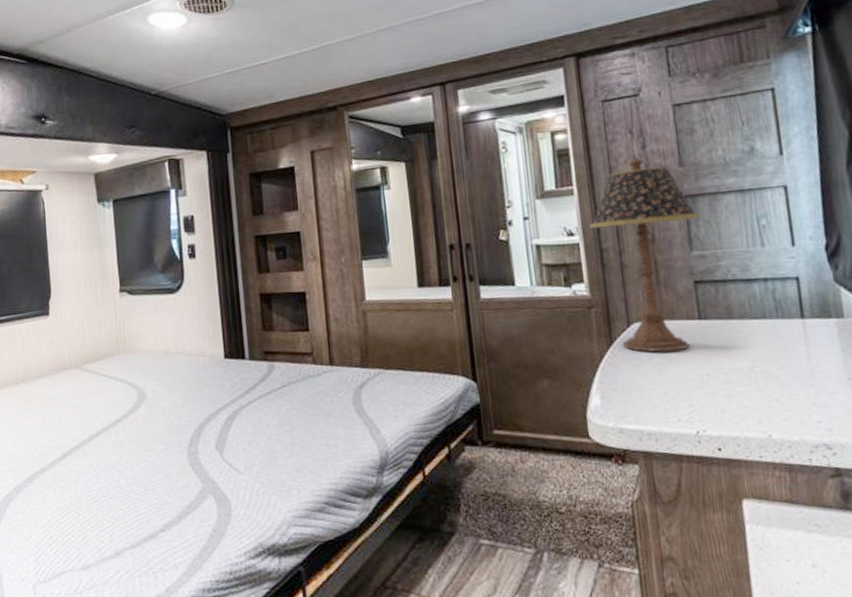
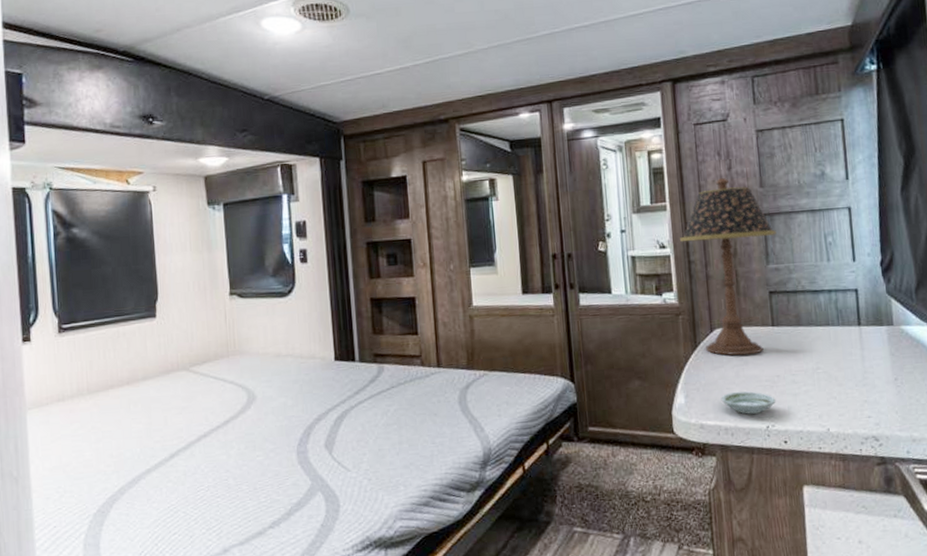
saucer: none [642,392,707,418] -> present [721,391,776,414]

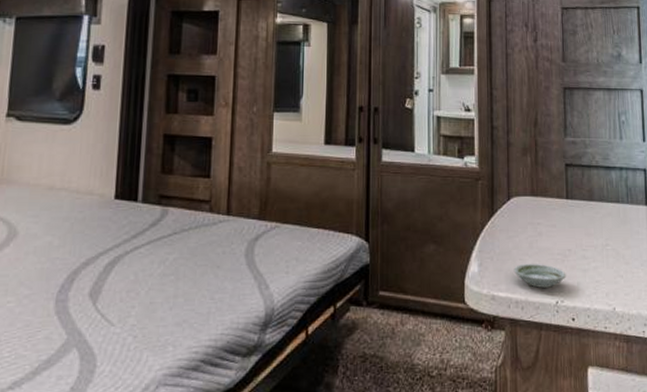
table lamp: present [680,178,777,356] -> none [485,49,575,226]

